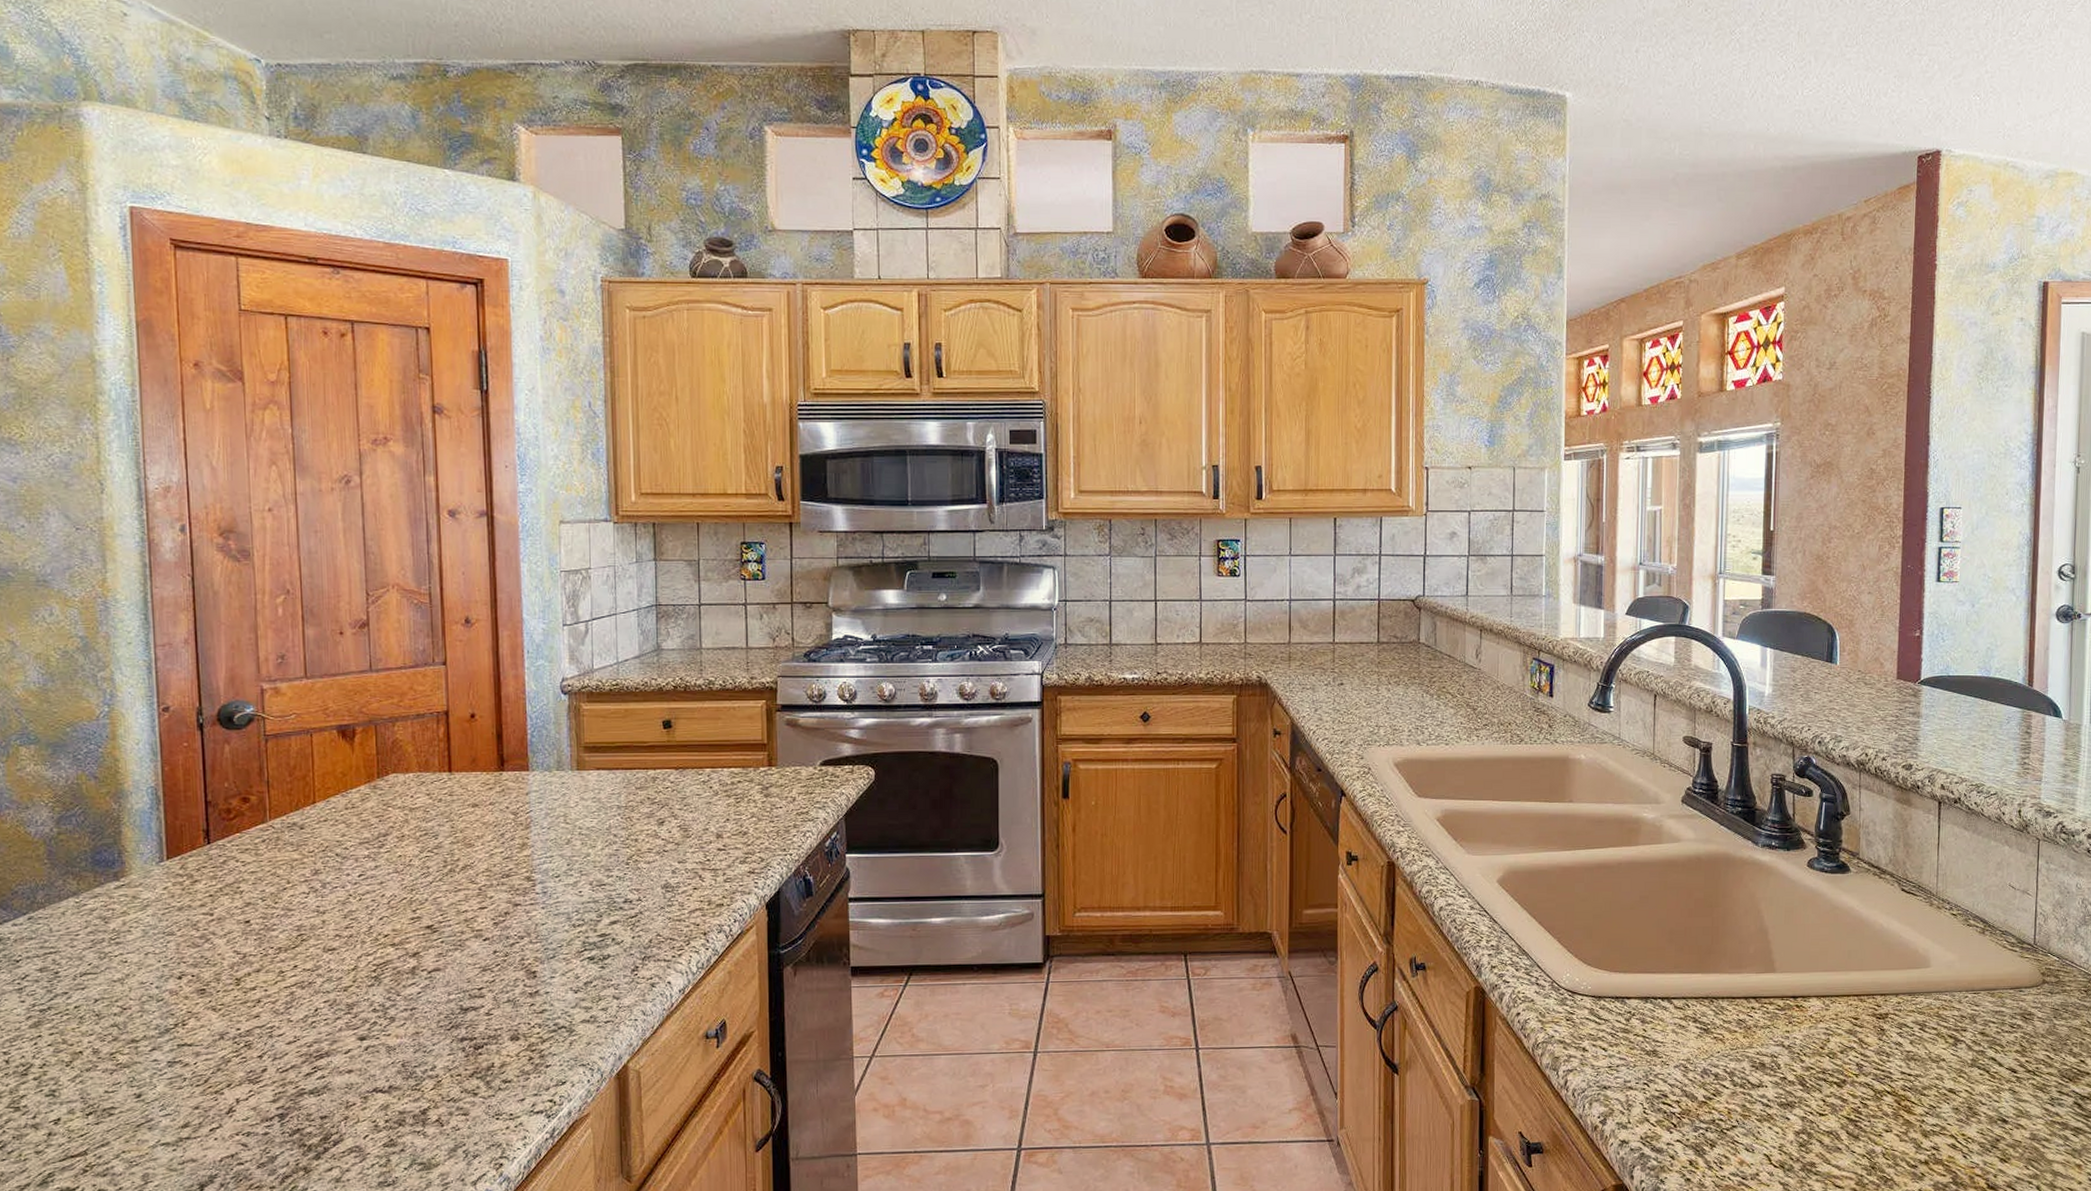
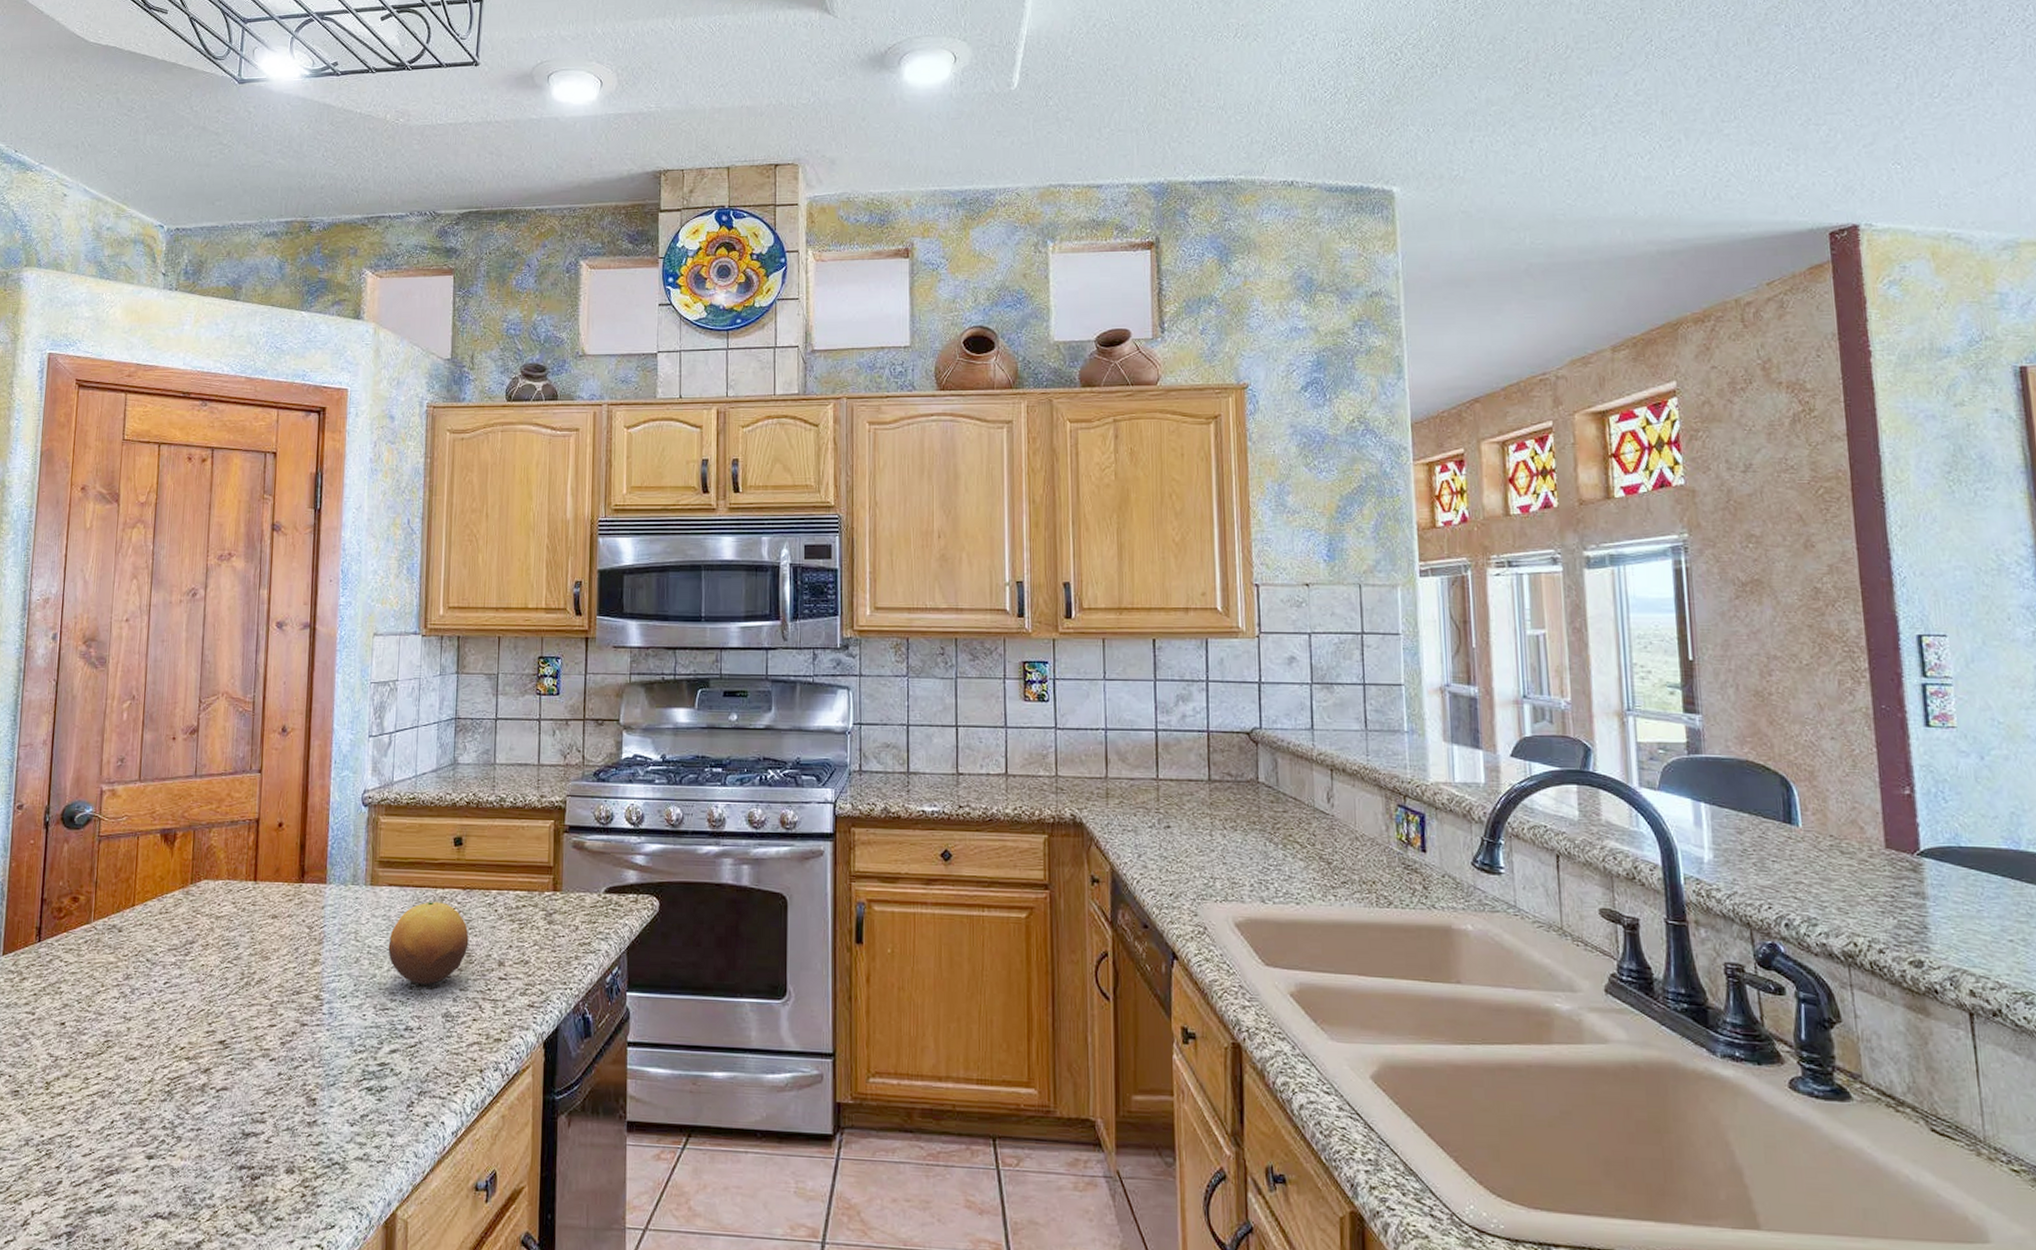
fruit: none [600,782,685,860] -> present [388,902,469,985]

